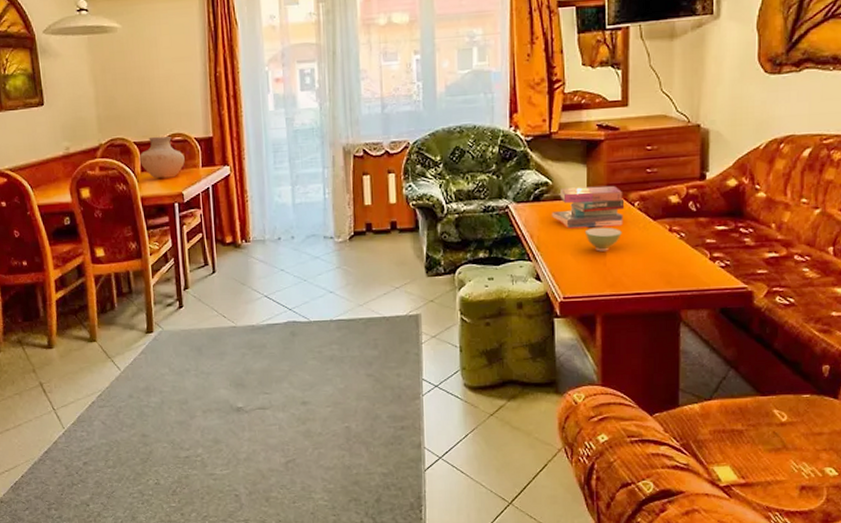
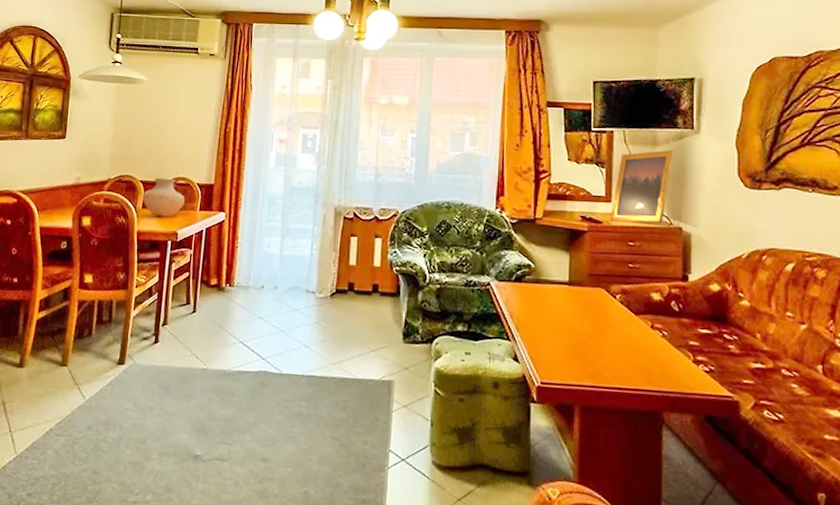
books: present [552,185,625,229] -> none [533,272,606,317]
bowl: present [584,227,622,252] -> none [565,314,603,340]
picture frame: none [626,40,694,127] -> present [609,149,675,223]

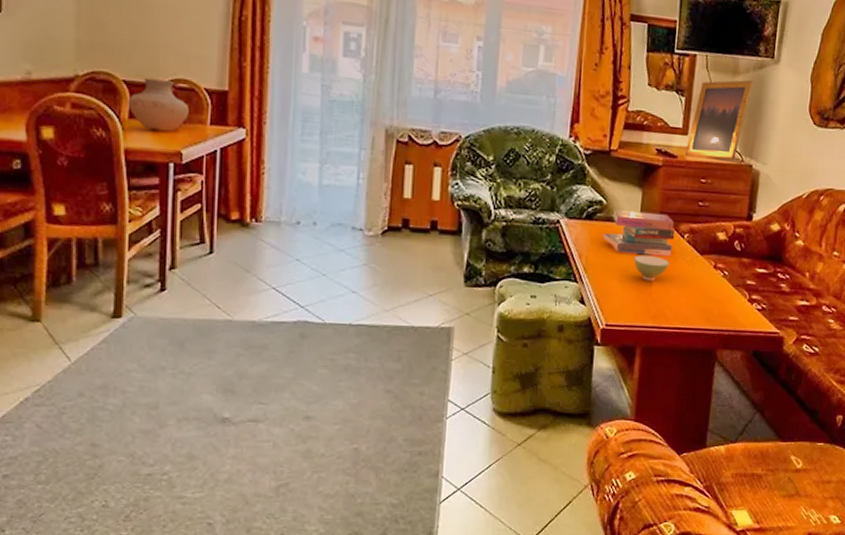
books: none [533,272,606,317] -> present [603,209,675,257]
bowl: none [565,314,603,340] -> present [633,254,670,281]

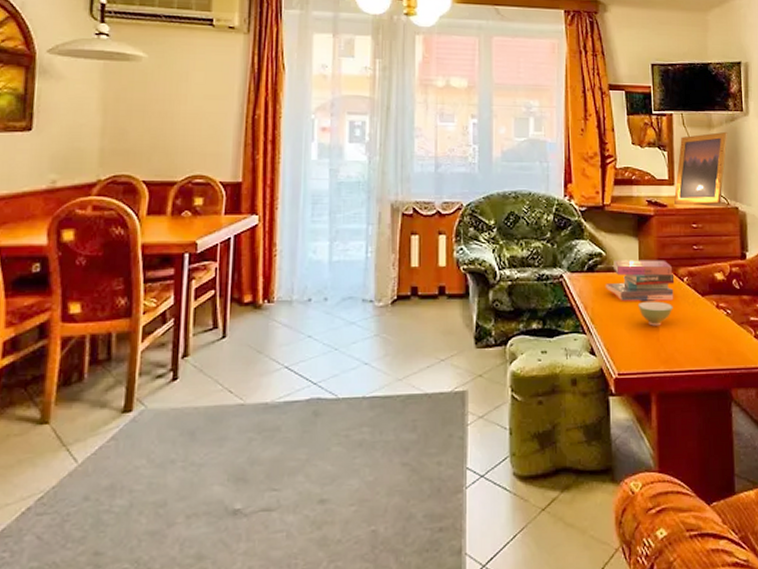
vase: present [128,77,189,132] -> none [146,176,204,224]

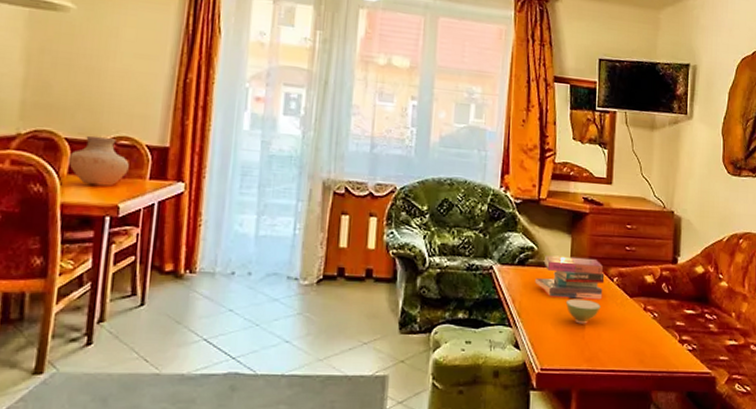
vase: none [146,176,204,224] -> present [68,135,129,186]
picture frame: present [673,131,728,205] -> none [609,133,670,206]

